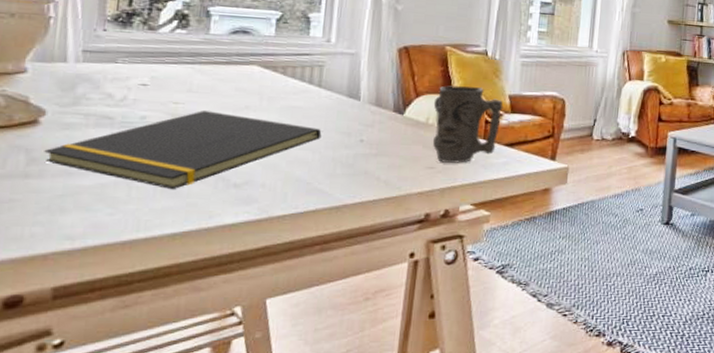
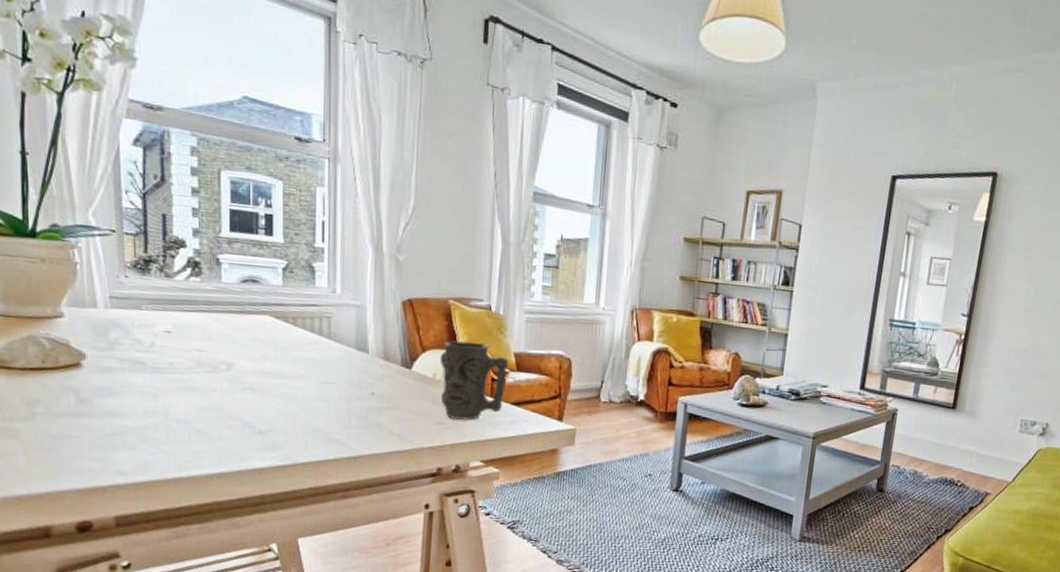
notepad: present [44,111,322,190] -> none [90,359,335,434]

